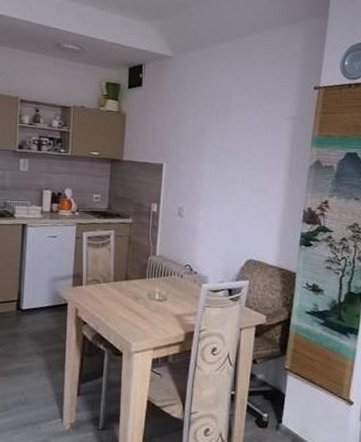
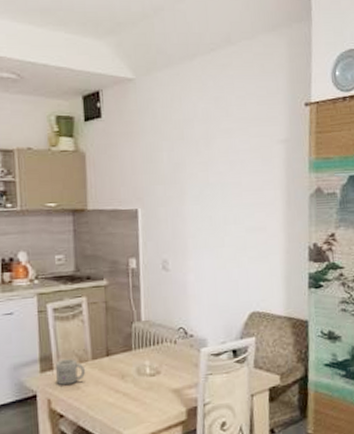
mug: none [83,278,107,299] -> present [55,359,85,385]

